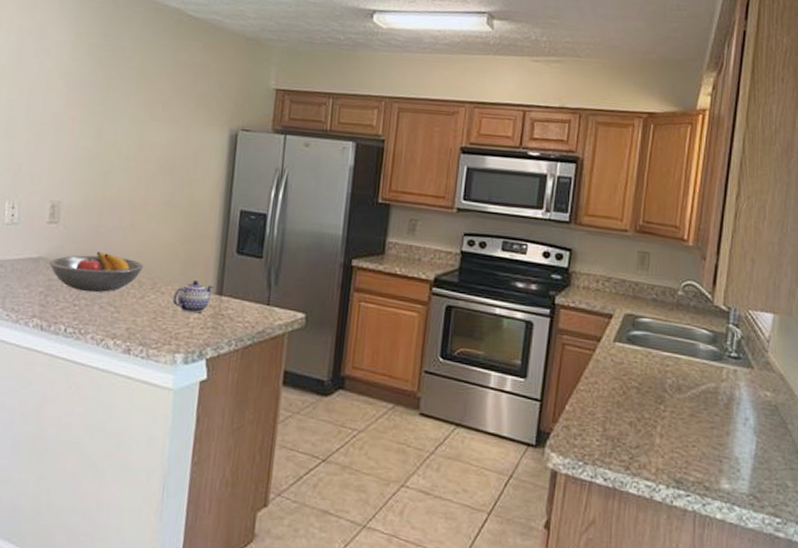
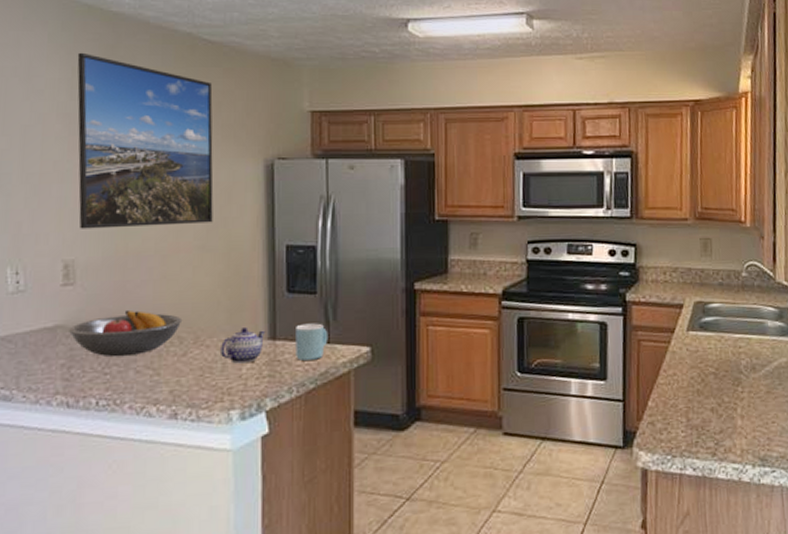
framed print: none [67,18,192,182] -> present [77,52,214,229]
mug: none [238,284,269,319] -> present [296,323,328,361]

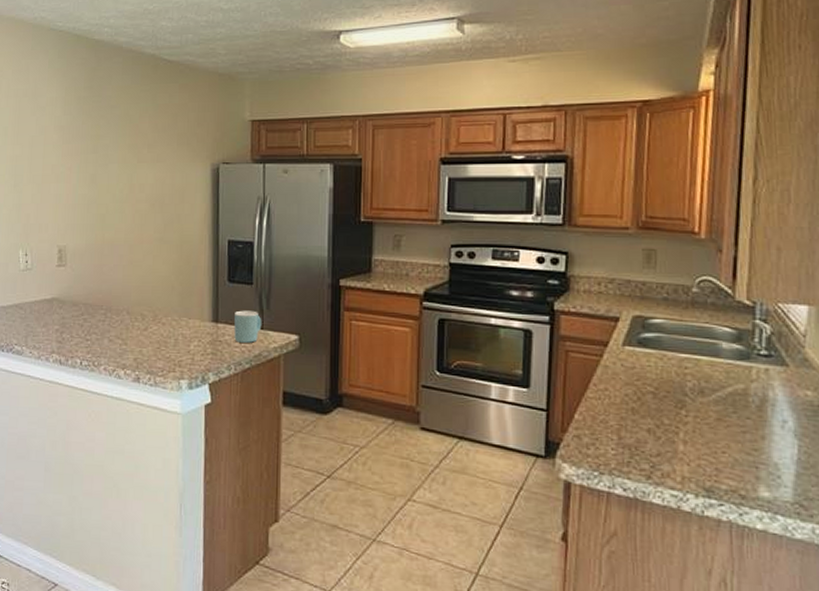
fruit bowl: present [69,309,183,357] -> none [62,288,145,327]
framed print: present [77,52,214,229] -> none [69,75,171,221]
teapot: present [219,328,266,364] -> none [173,310,210,341]

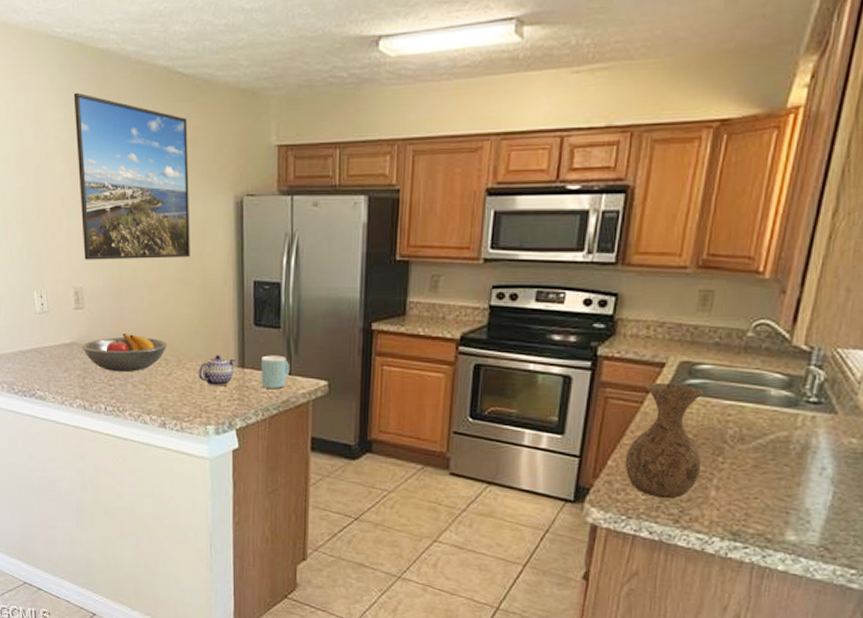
fruit bowl: none [62,288,145,327] -> present [82,332,168,373]
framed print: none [69,75,171,221] -> present [73,92,190,260]
teapot: none [173,310,210,341] -> present [198,355,236,387]
vase: none [591,336,666,454] -> present [624,382,705,499]

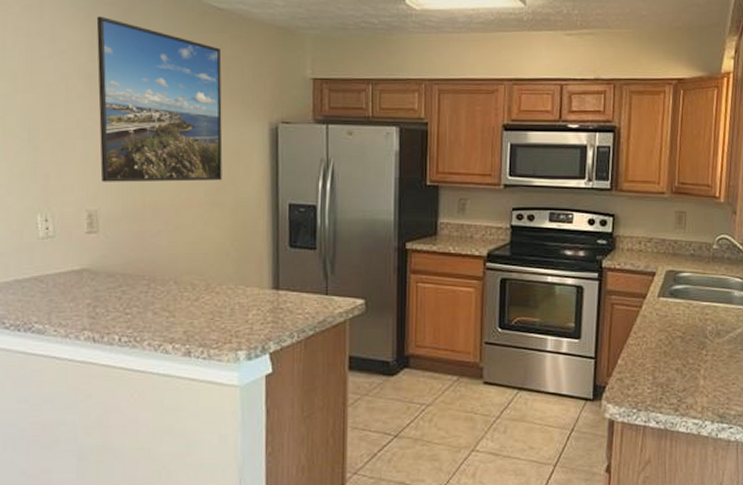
fruit bowl: present [82,332,168,373] -> none [94,257,195,299]
teapot: present [198,355,236,387] -> none [228,278,270,310]
mug: present [261,355,290,389] -> none [297,276,327,309]
vase: present [624,382,705,499] -> none [632,289,691,391]

